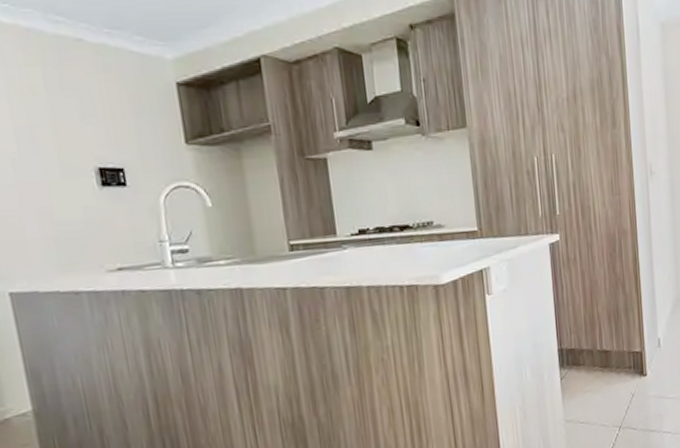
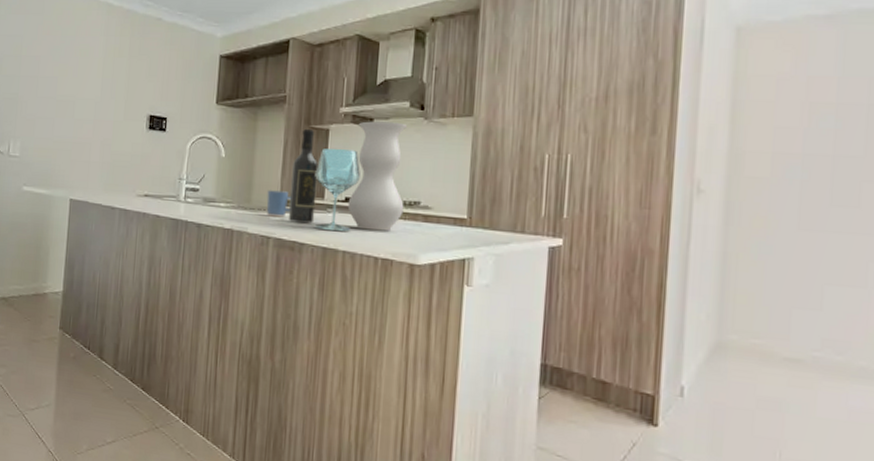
mug: none [272,234,302,266] -> present [266,190,291,218]
wine bottle: none [294,161,331,267] -> present [288,129,319,224]
wine glass: none [321,178,371,269] -> present [315,149,360,232]
vase: none [356,142,419,260] -> present [347,121,408,232]

